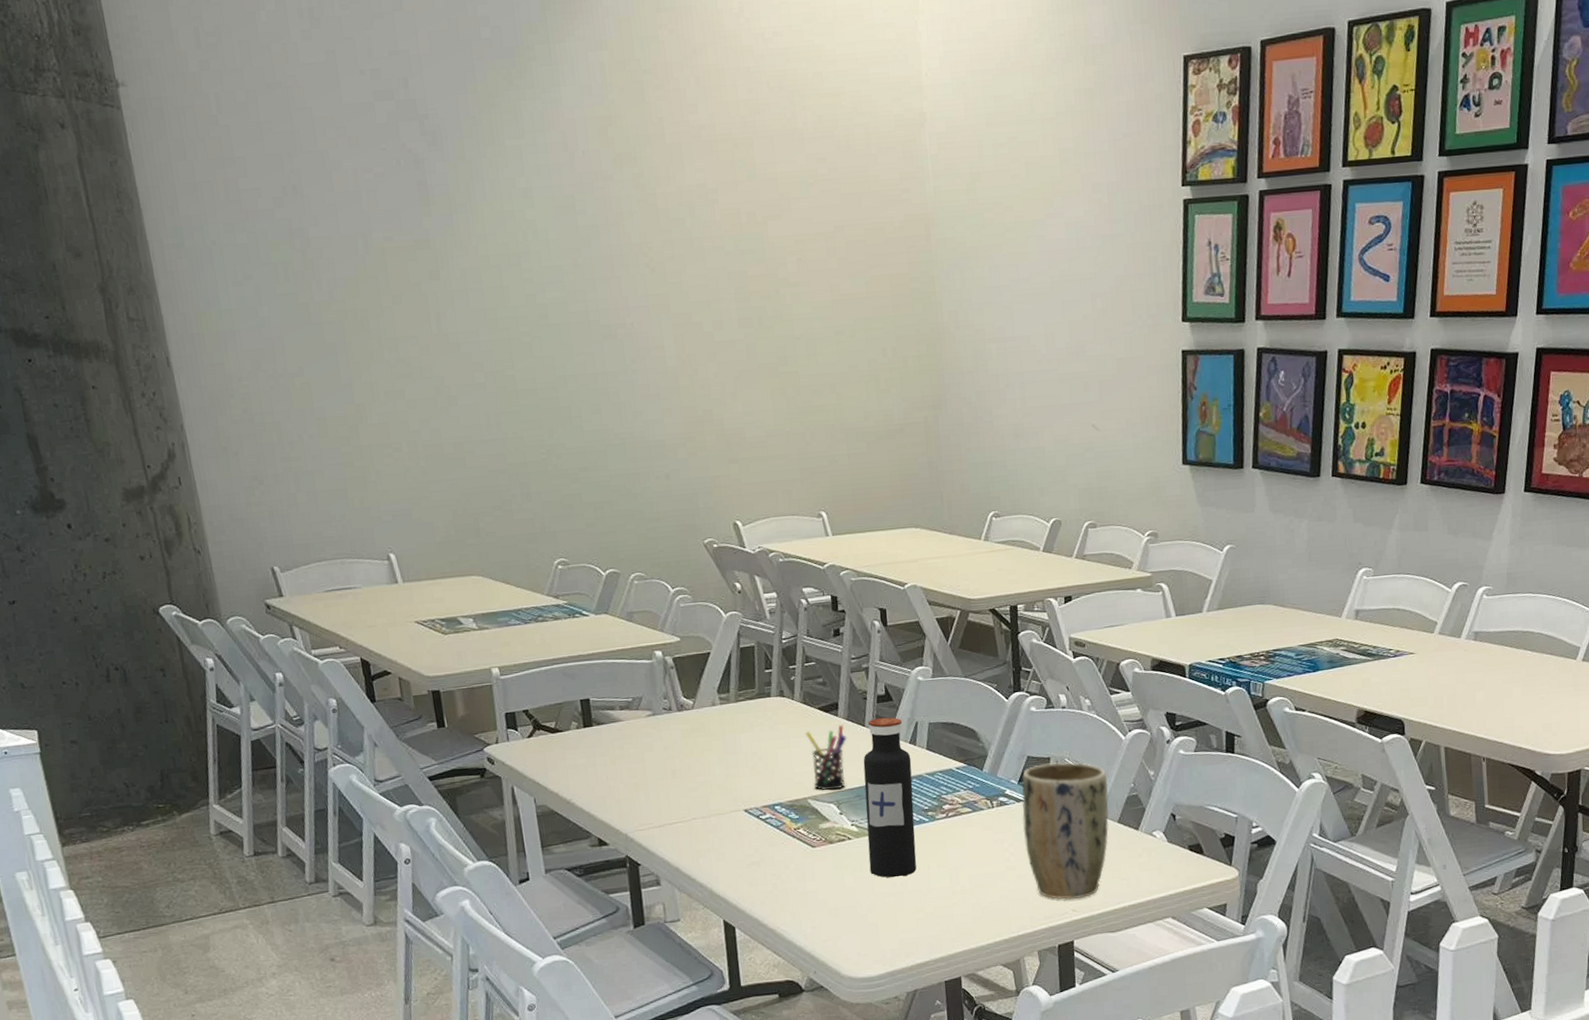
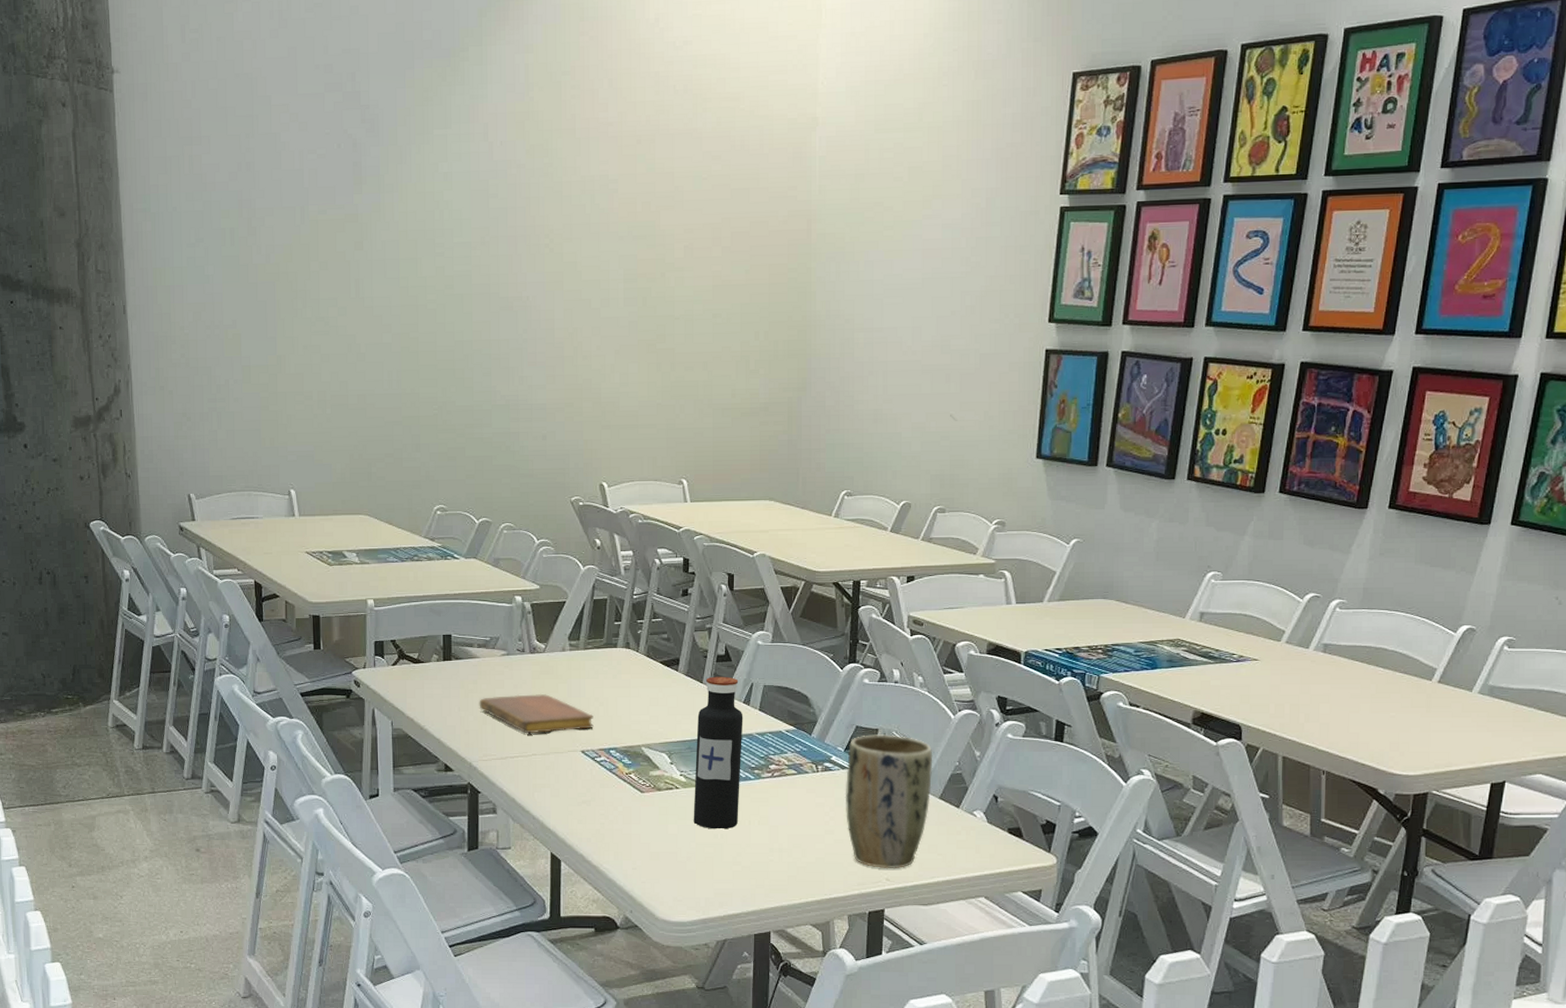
notebook: none [628,753,755,798] -> present [479,693,594,734]
pen holder: present [805,725,847,791] -> none [646,680,685,741]

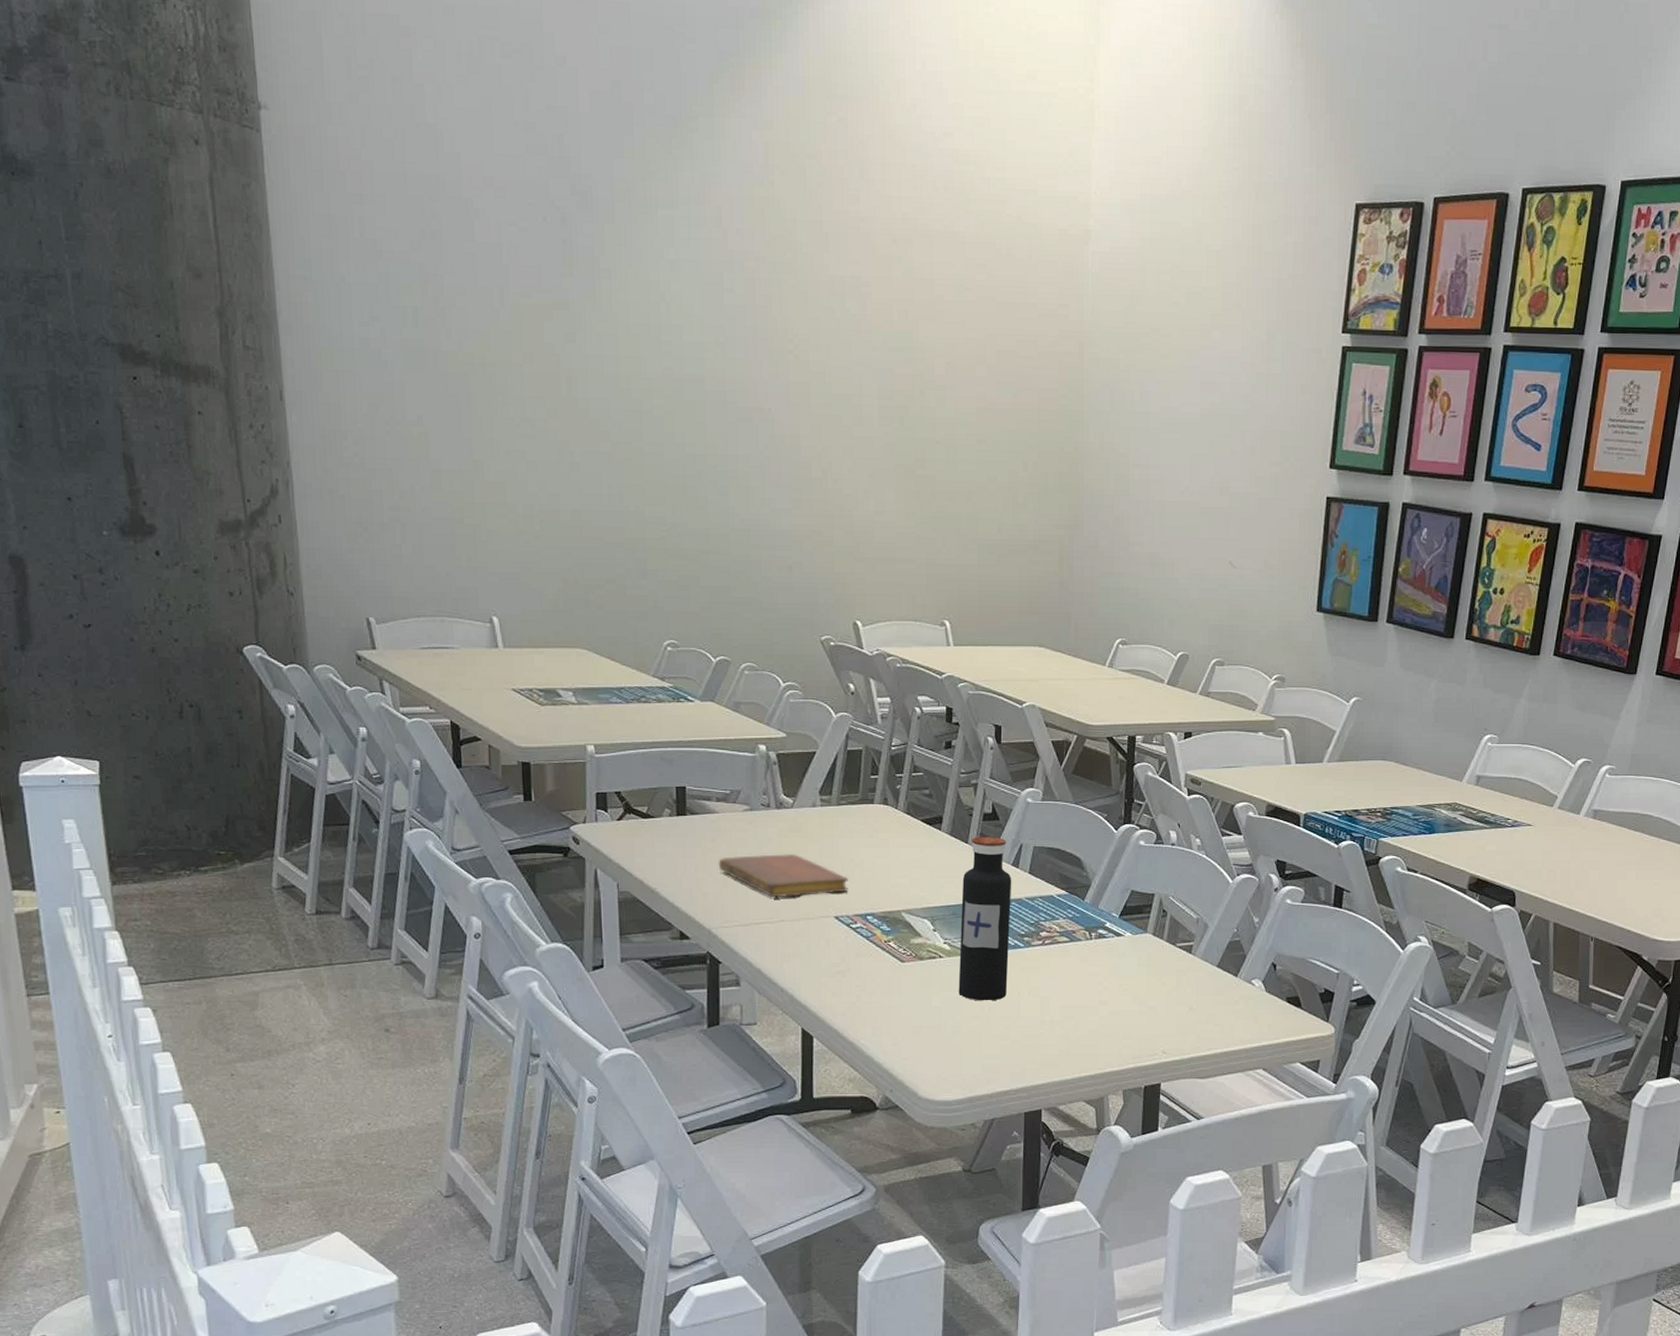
plant pot: present [845,734,933,869] -> none [1119,900,1211,1041]

